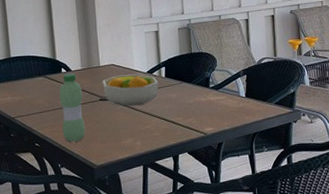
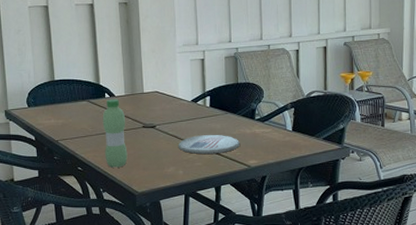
fruit bowl: present [103,74,158,107] -> none [146,102,202,135]
plate: none [135,104,196,125] -> present [178,135,241,155]

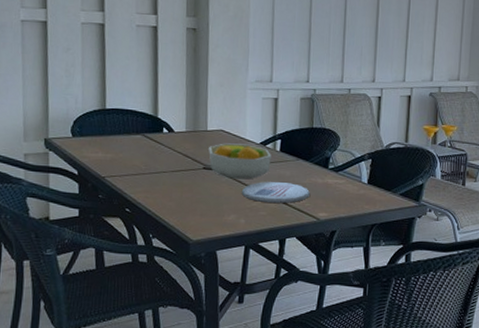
water bottle: present [102,99,128,168] -> none [157,135,185,212]
fruit bowl: none [146,102,202,135] -> present [209,143,271,180]

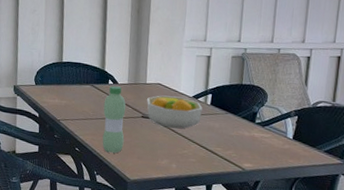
water bottle: none [157,135,185,212] -> present [102,86,126,154]
plate: present [241,182,311,204] -> none [174,132,238,153]

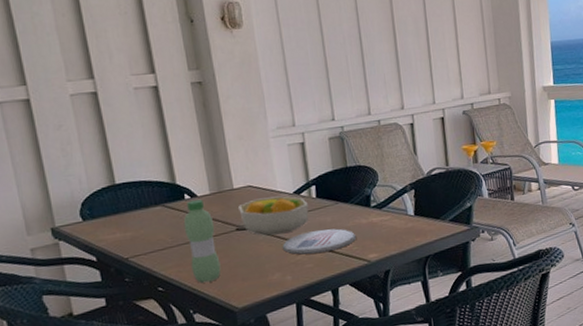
plate: none [174,132,238,153] -> present [282,228,357,255]

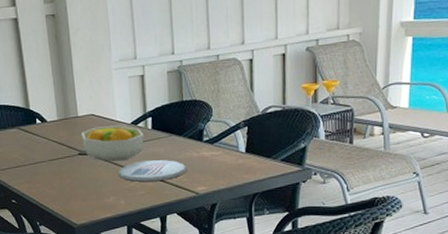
water bottle: present [183,199,221,283] -> none [34,124,64,199]

